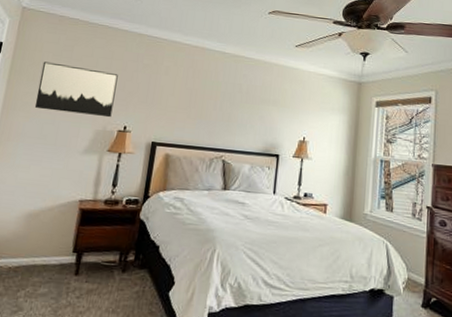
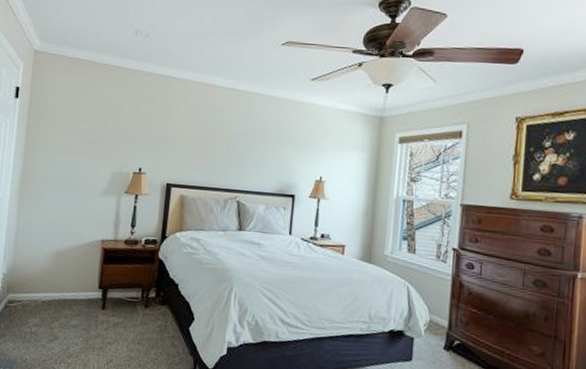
wall art: present [34,61,118,118] -> none [53,105,131,160]

